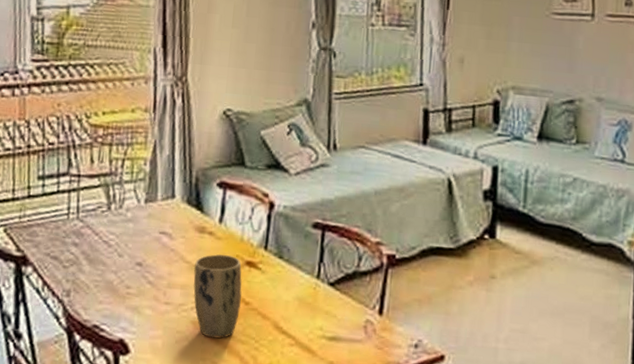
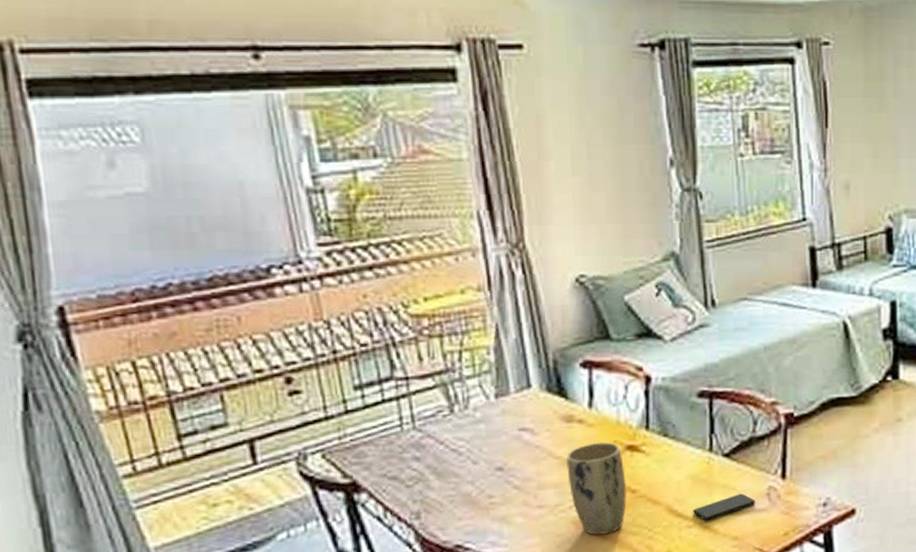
smartphone: none [295,322,353,342] -> present [692,493,755,520]

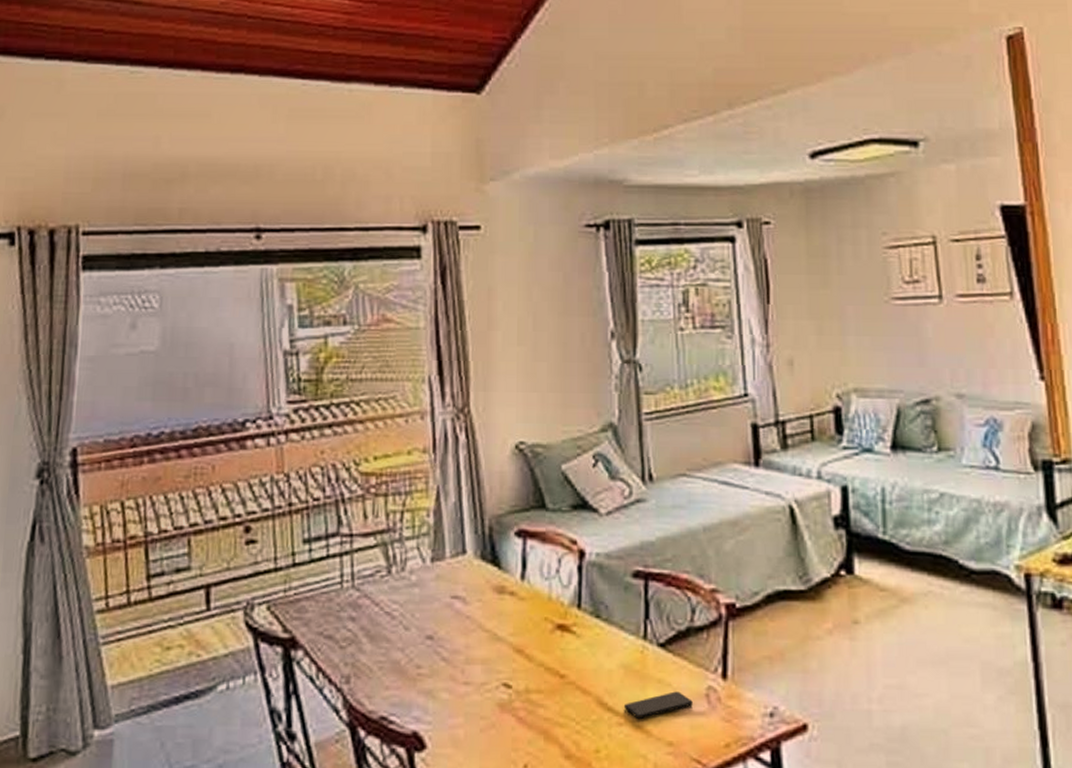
plant pot: present [566,442,627,535] -> none [496,619,555,723]

